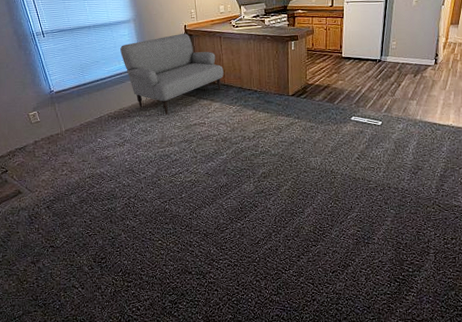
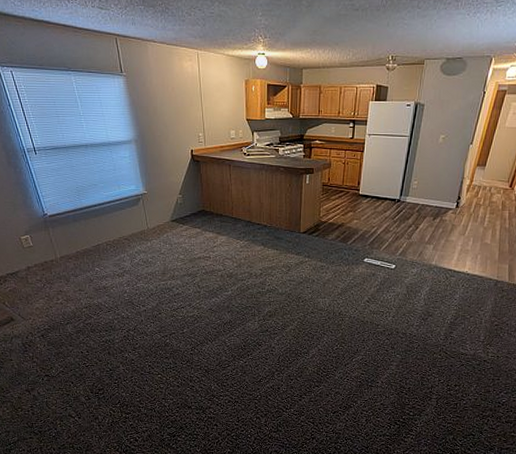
sofa: present [120,34,224,116] -> none [120,159,232,247]

